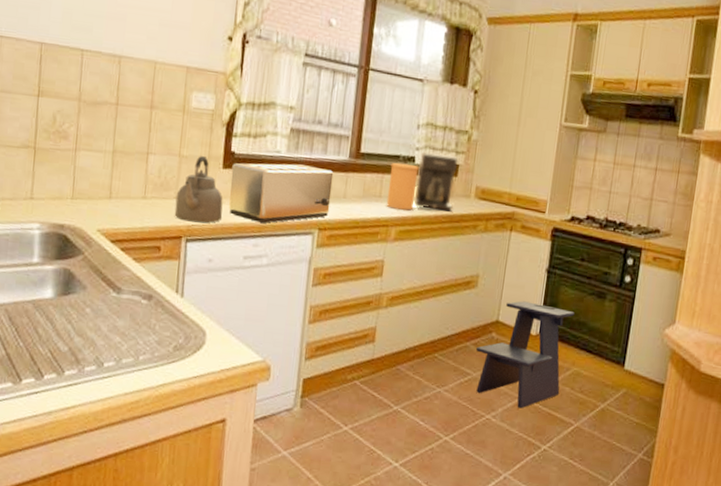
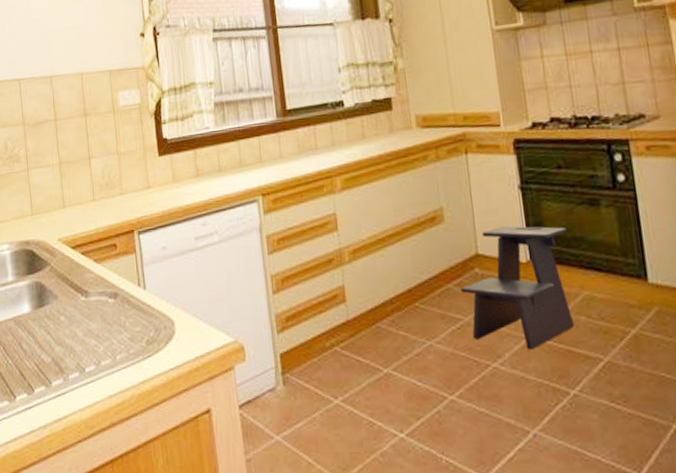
kettle: present [174,155,223,223] -> none [121,148,168,215]
toaster: present [229,162,334,223] -> none [167,133,269,201]
canister: present [386,162,419,211] -> none [320,109,353,158]
coffee maker: present [413,151,459,211] -> none [348,89,396,152]

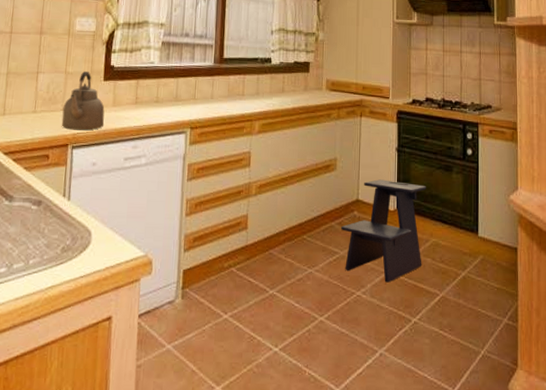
kettle: none [121,148,168,215] -> present [61,70,105,131]

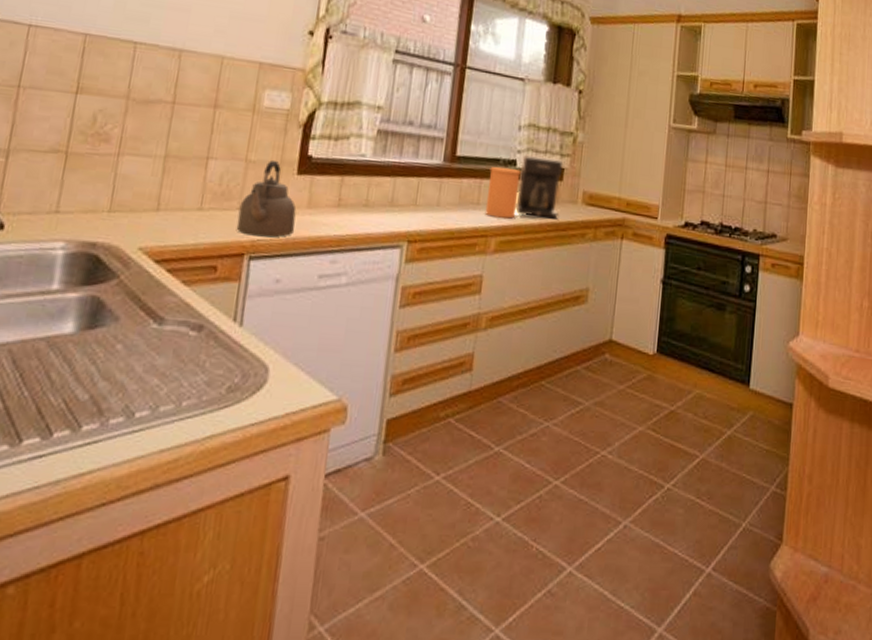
canister: none [249,64,275,105] -> present [485,166,521,219]
coffee maker: none [273,53,309,103] -> present [515,154,564,219]
step stool: present [340,179,426,283] -> none [587,316,693,441]

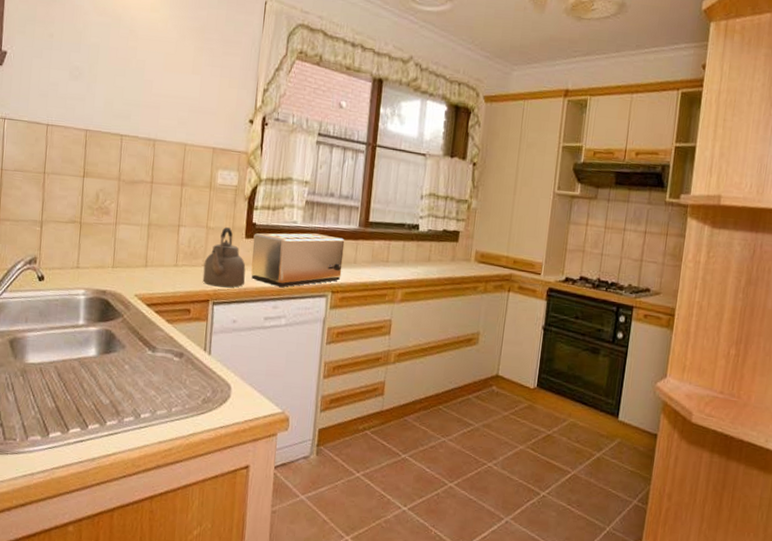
toaster: none [303,168,426,236] -> present [251,233,345,287]
canister: present [485,166,521,219] -> none [393,230,423,274]
coffee maker: present [515,154,564,219] -> none [418,219,459,274]

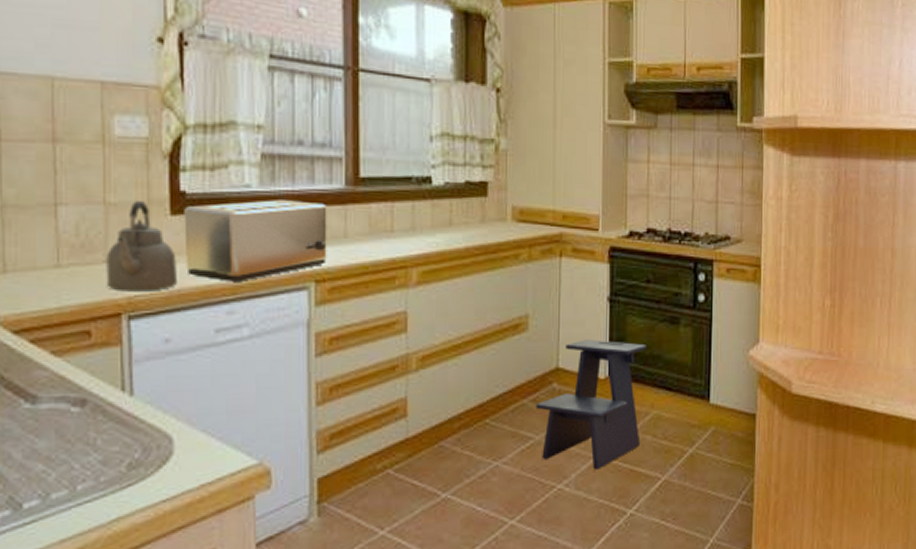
step stool: none [477,356,570,457] -> present [535,339,646,470]

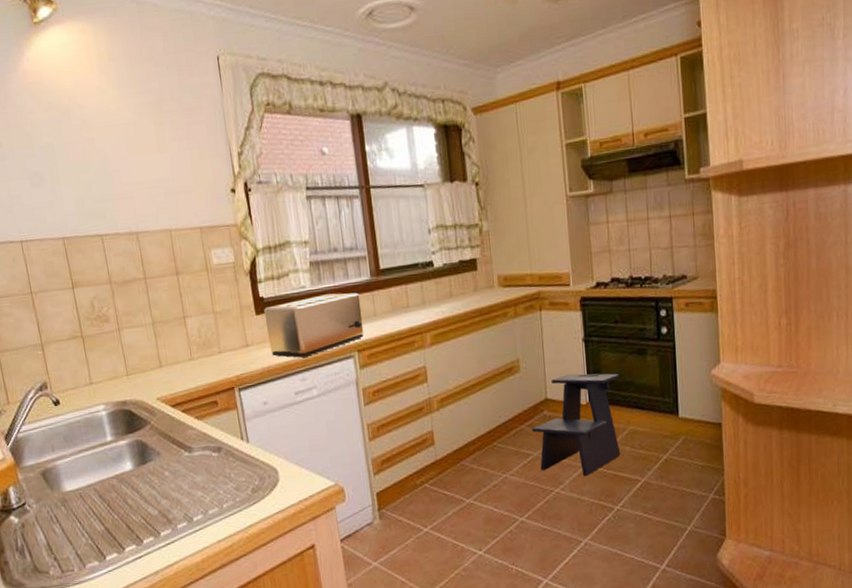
kettle: present [106,200,178,292] -> none [219,307,267,372]

